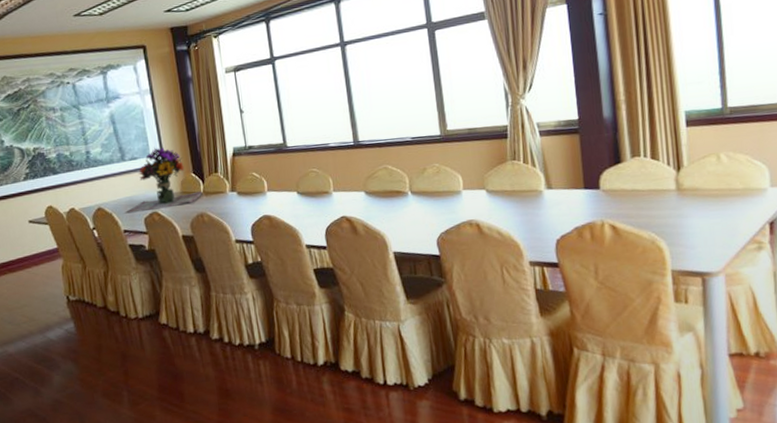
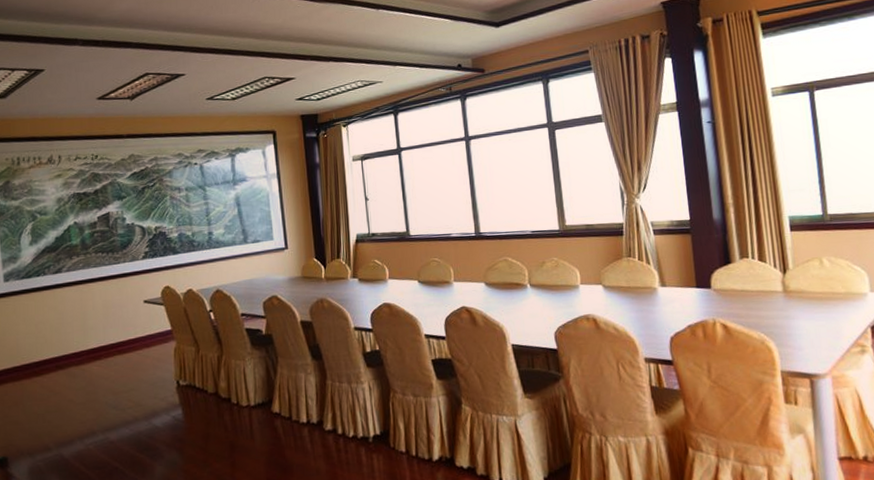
flower arrangement: present [123,147,204,214] -> none [242,231,325,297]

